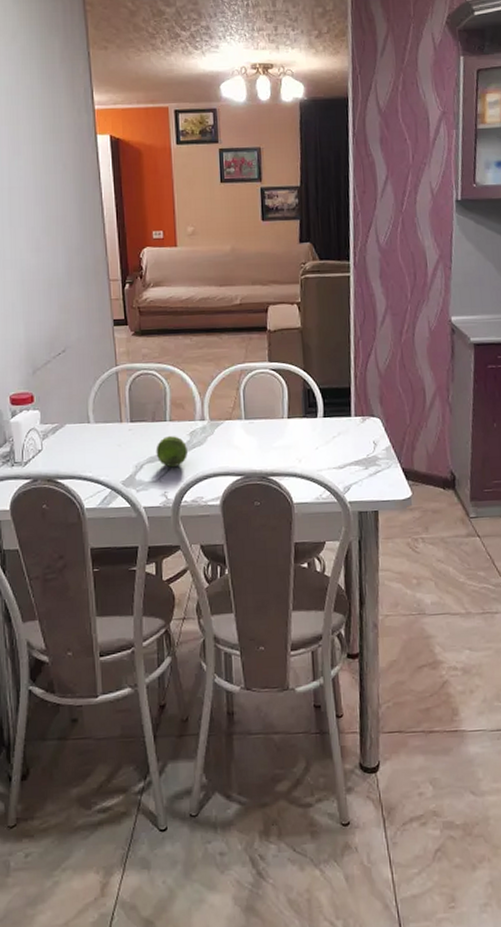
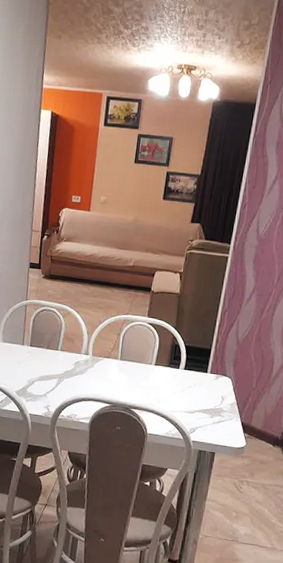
fruit: present [156,436,187,468] -> none [46,362,71,388]

